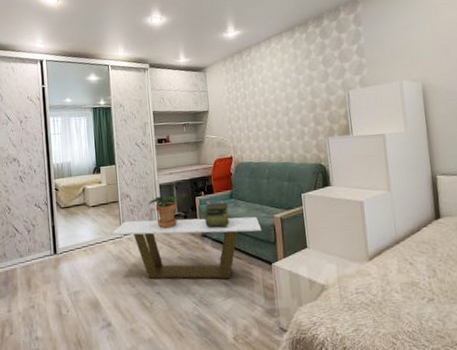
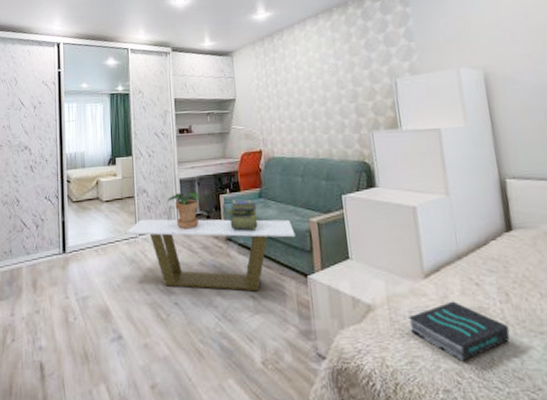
book: none [355,278,436,327] -> present [409,301,511,362]

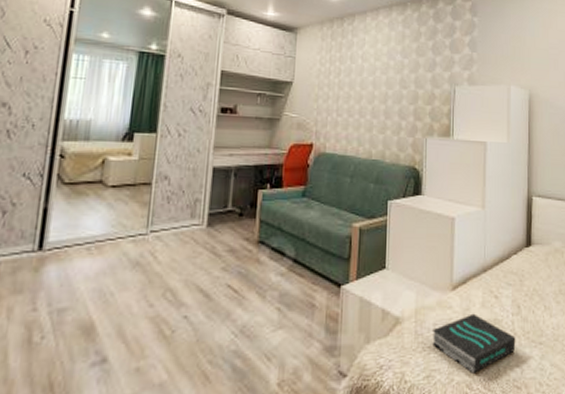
coffee table: present [125,219,296,292] -> none [132,212,335,303]
potted plant: present [168,190,200,230] -> none [194,182,234,228]
stack of books: present [227,199,258,231] -> none [264,196,298,234]

